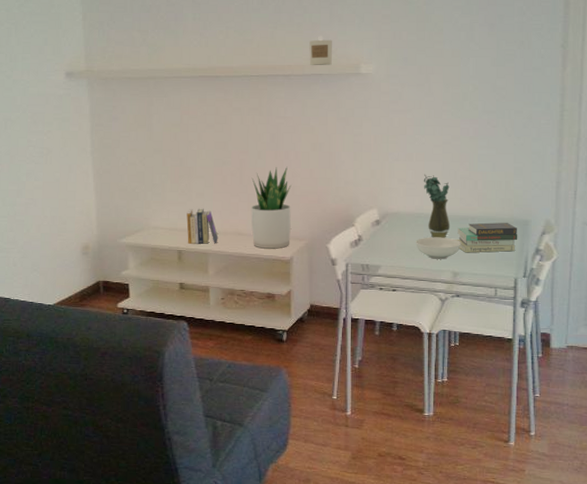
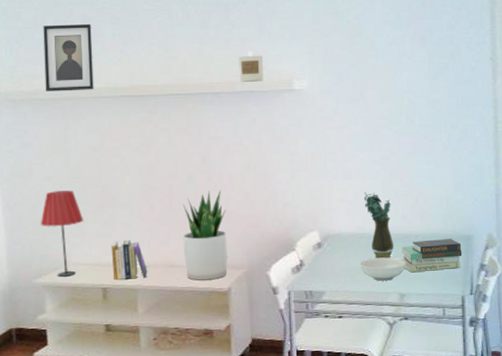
table lamp: none [125,162,164,238] -> present [40,191,84,277]
picture frame: none [131,8,176,71] -> present [43,23,94,92]

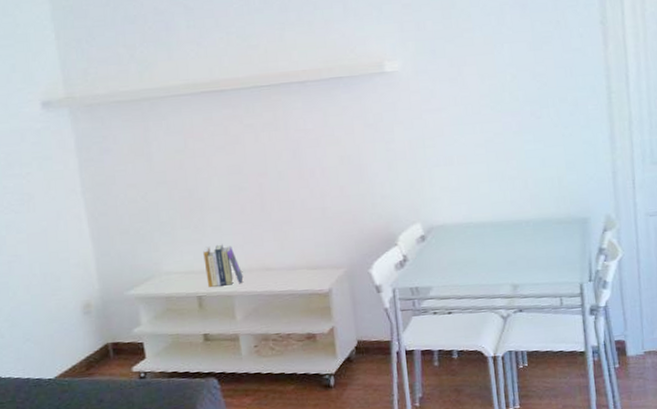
table lamp: present [40,191,84,277] -> none [127,196,173,287]
picture frame: present [43,23,94,92] -> none [113,16,172,93]
planter: present [182,189,228,281] -> none [274,185,327,283]
candle: present [239,52,263,83] -> none [324,34,352,69]
bowl: present [360,257,407,281] -> none [467,246,518,273]
vase: present [363,192,394,259] -> none [468,178,504,249]
books: present [400,239,462,273] -> none [510,223,579,262]

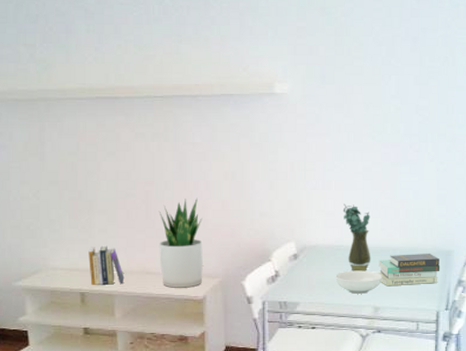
planter: none [274,185,327,283] -> present [158,197,203,288]
bowl: none [467,246,518,273] -> present [335,270,383,294]
vase: none [468,178,504,249] -> present [343,203,371,272]
books: none [510,223,579,262] -> present [376,254,441,287]

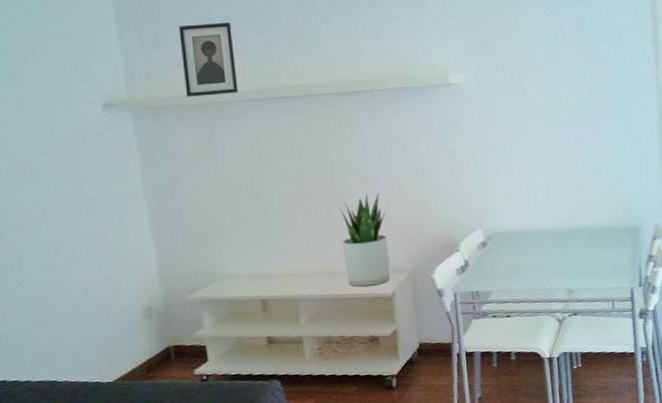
picture frame: none [15,18,69,92] -> present [179,22,239,97]
books: present [88,245,125,285] -> none [268,248,308,291]
bowl: present [335,270,383,294] -> none [526,253,574,278]
vase: present [343,203,371,272] -> none [527,187,561,255]
books: present [376,254,441,287] -> none [566,231,630,268]

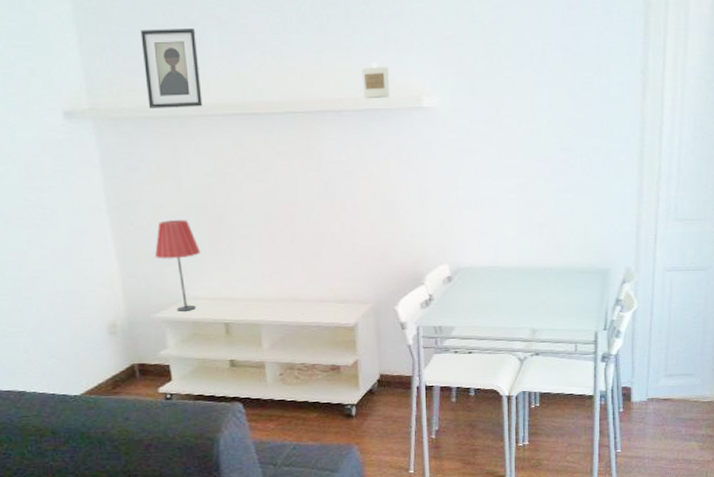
table lamp: none [191,200,238,291] -> present [154,220,201,311]
planter: present [339,192,391,287] -> none [304,219,354,315]
candle: none [390,45,417,79] -> present [362,63,389,99]

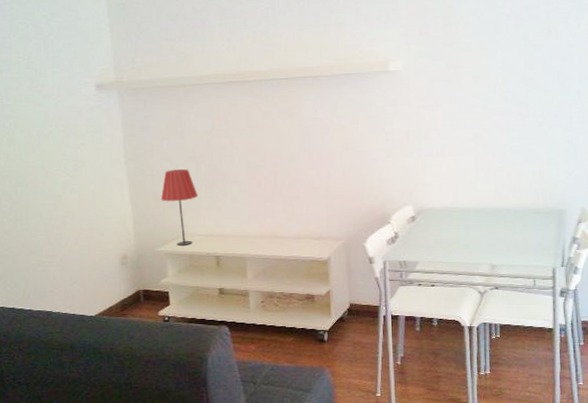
picture frame: present [140,27,203,108] -> none [158,15,204,80]
candle: present [362,63,389,99] -> none [336,36,360,66]

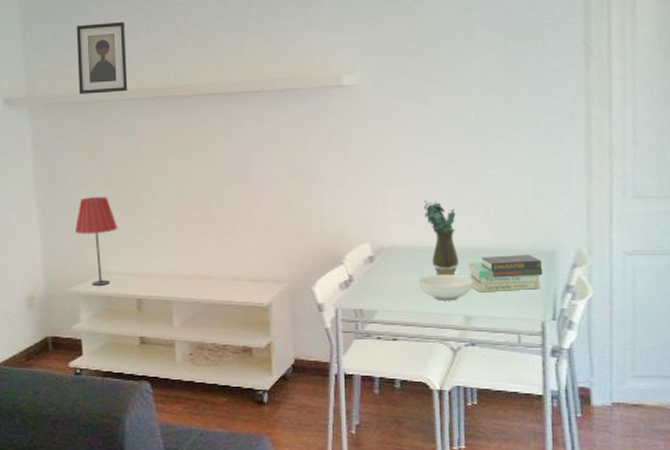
picture frame: none [158,15,204,80] -> present [76,21,128,94]
bowl: none [452,230,498,253] -> present [418,274,474,301]
vase: none [456,168,486,232] -> present [423,200,460,276]
books: none [491,213,554,245] -> present [466,255,543,293]

